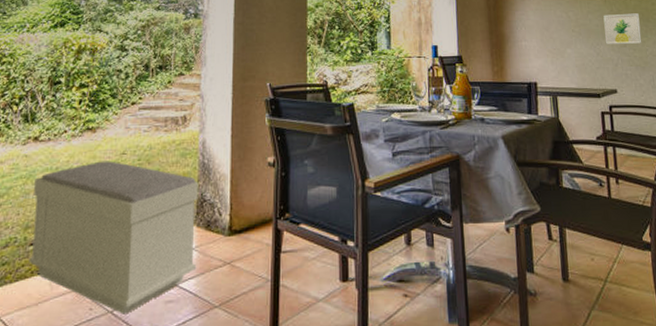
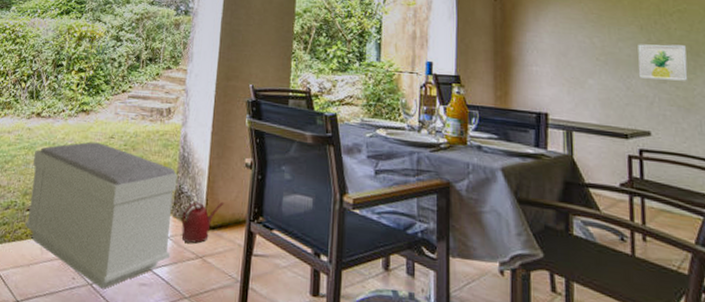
watering can: none [206,205,249,252] -> present [181,202,224,244]

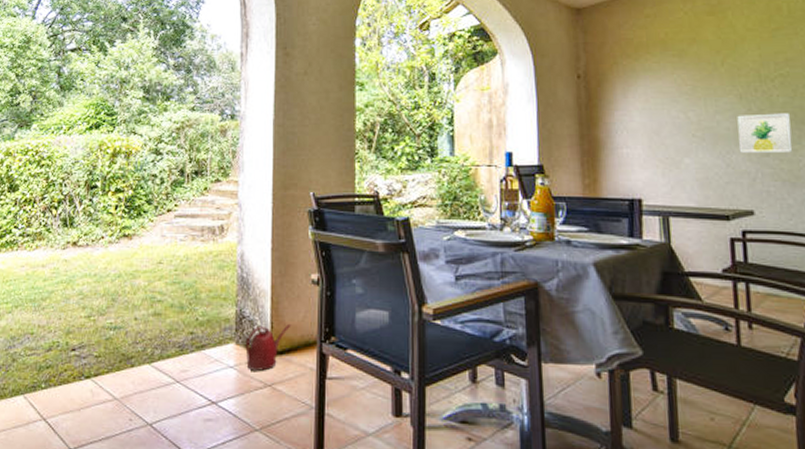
bench: present [24,142,178,289] -> none [70,269,237,429]

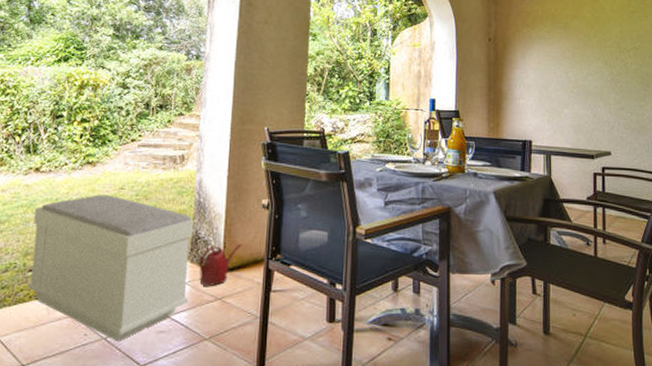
bench: none [70,269,237,429] -> present [27,194,194,342]
wall art: present [737,113,793,153] -> none [603,77,640,108]

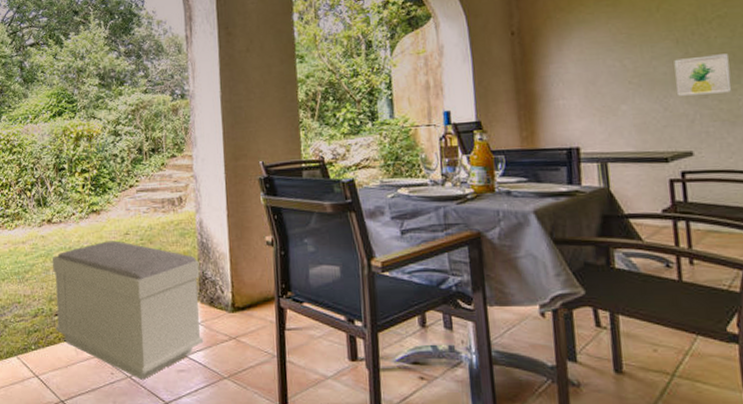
watering can: present [199,244,242,287] -> none [209,283,250,327]
wall art: none [603,77,640,108] -> present [674,54,732,96]

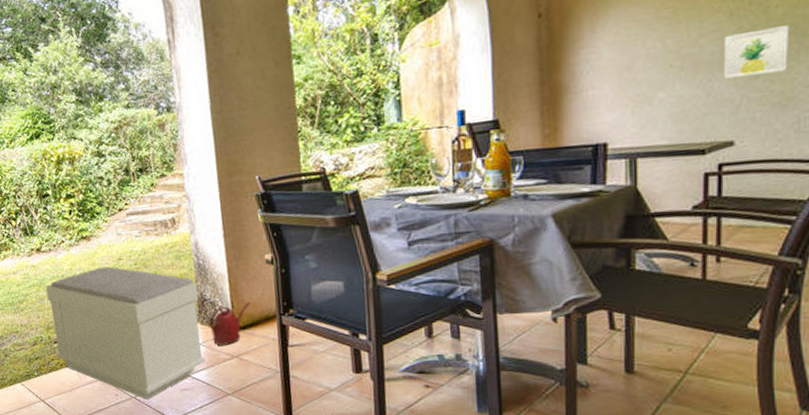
watering can: none [209,283,250,327] -> present [209,302,251,347]

